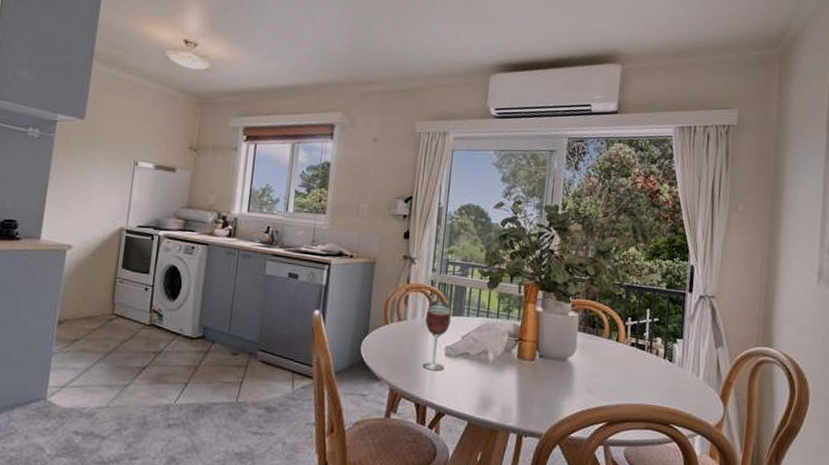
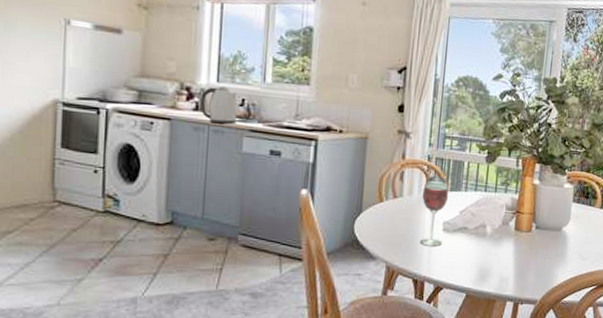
kettle: none [232,216,264,250] -> present [200,86,238,125]

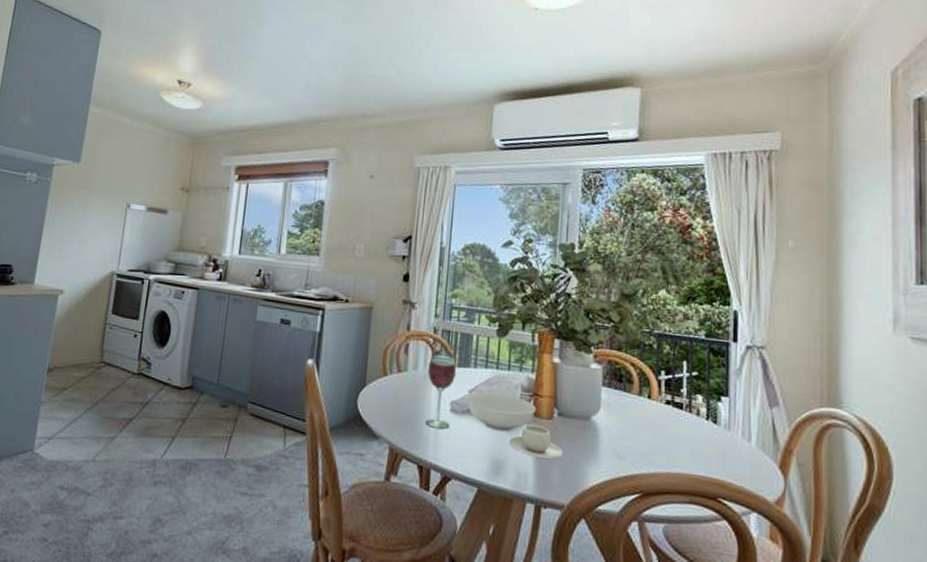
kettle: present [200,86,238,125] -> none [223,258,255,294]
bowl: none [457,212,518,245] -> present [466,392,536,432]
teacup: none [494,238,539,265] -> present [509,424,564,459]

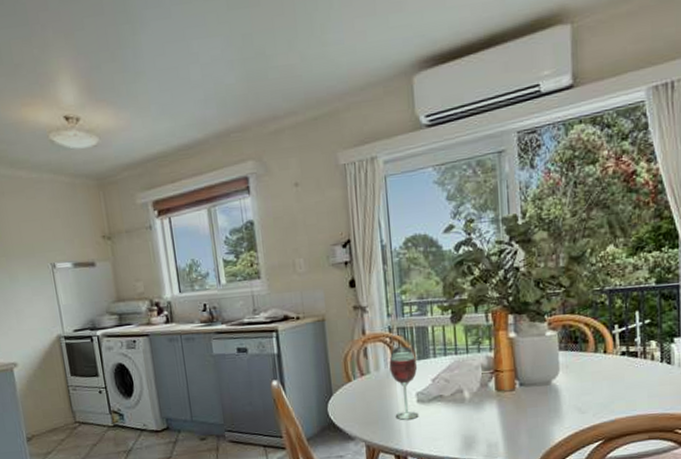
bowl: present [466,392,536,432] -> none [430,376,499,411]
teacup: present [509,424,564,459] -> none [476,398,529,427]

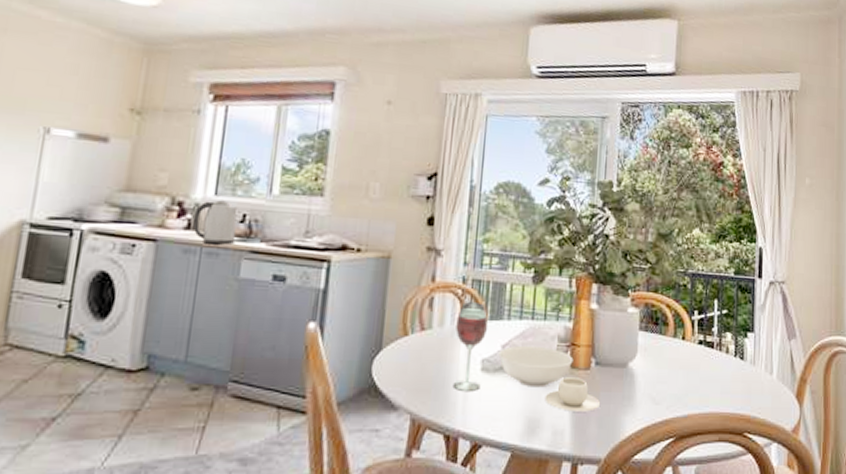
kettle: none [168,296,203,332] -> present [192,200,238,245]
bowl: none [430,376,499,411] -> present [498,345,573,388]
teacup: none [476,398,529,427] -> present [544,377,601,412]

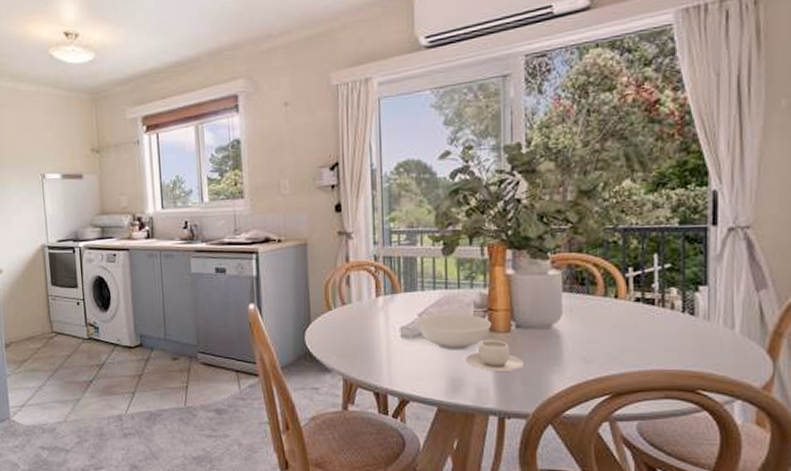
kettle: present [192,200,238,245] -> none [150,212,182,249]
wineglass: present [453,302,489,391] -> none [373,277,404,355]

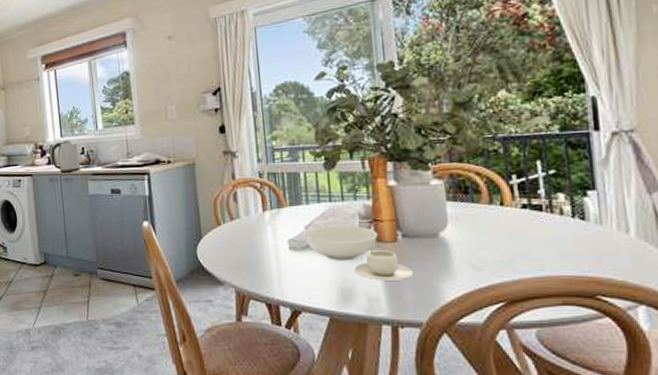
kettle: none [150,212,182,249] -> present [51,140,80,173]

